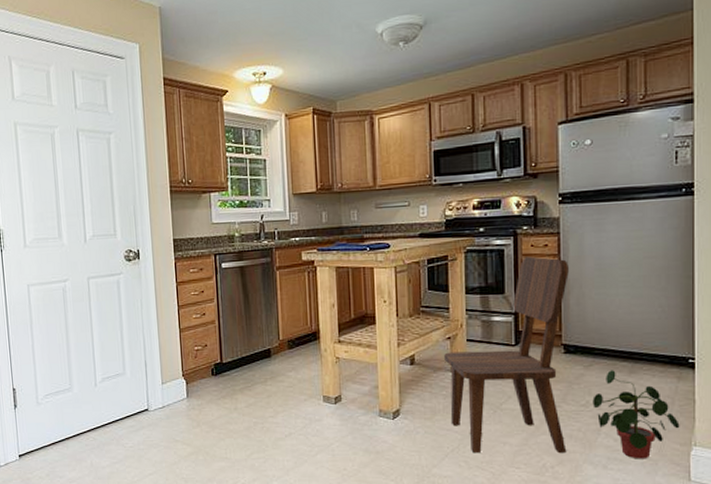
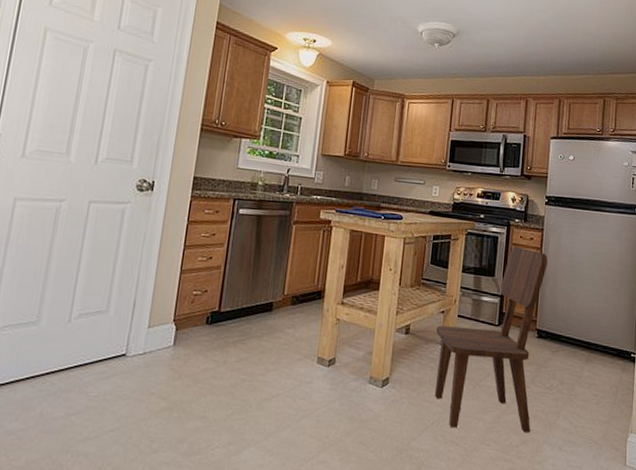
potted plant: present [592,370,680,459] -> none [555,357,621,443]

